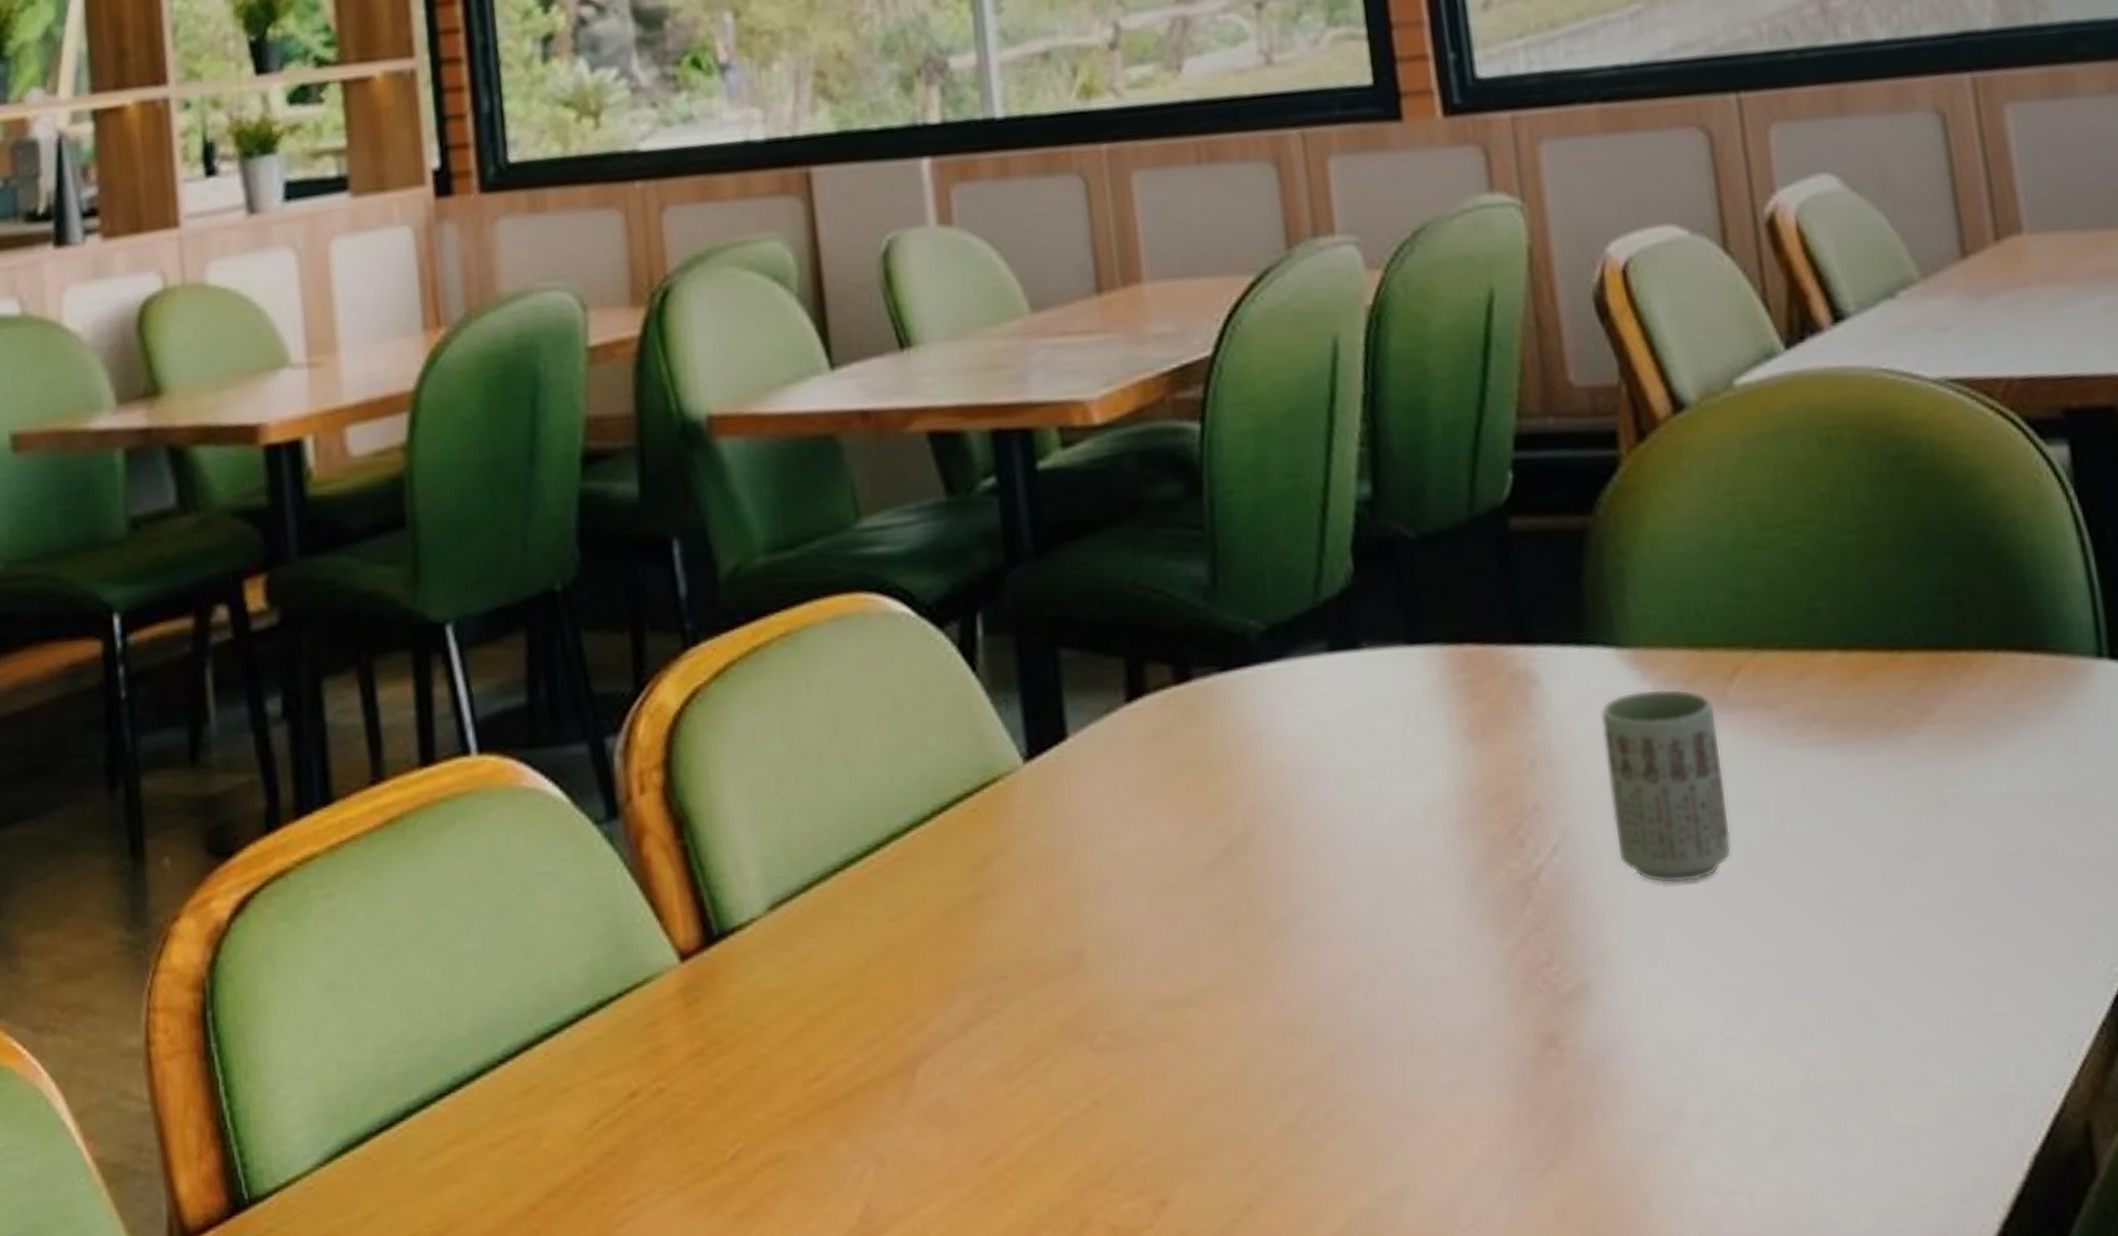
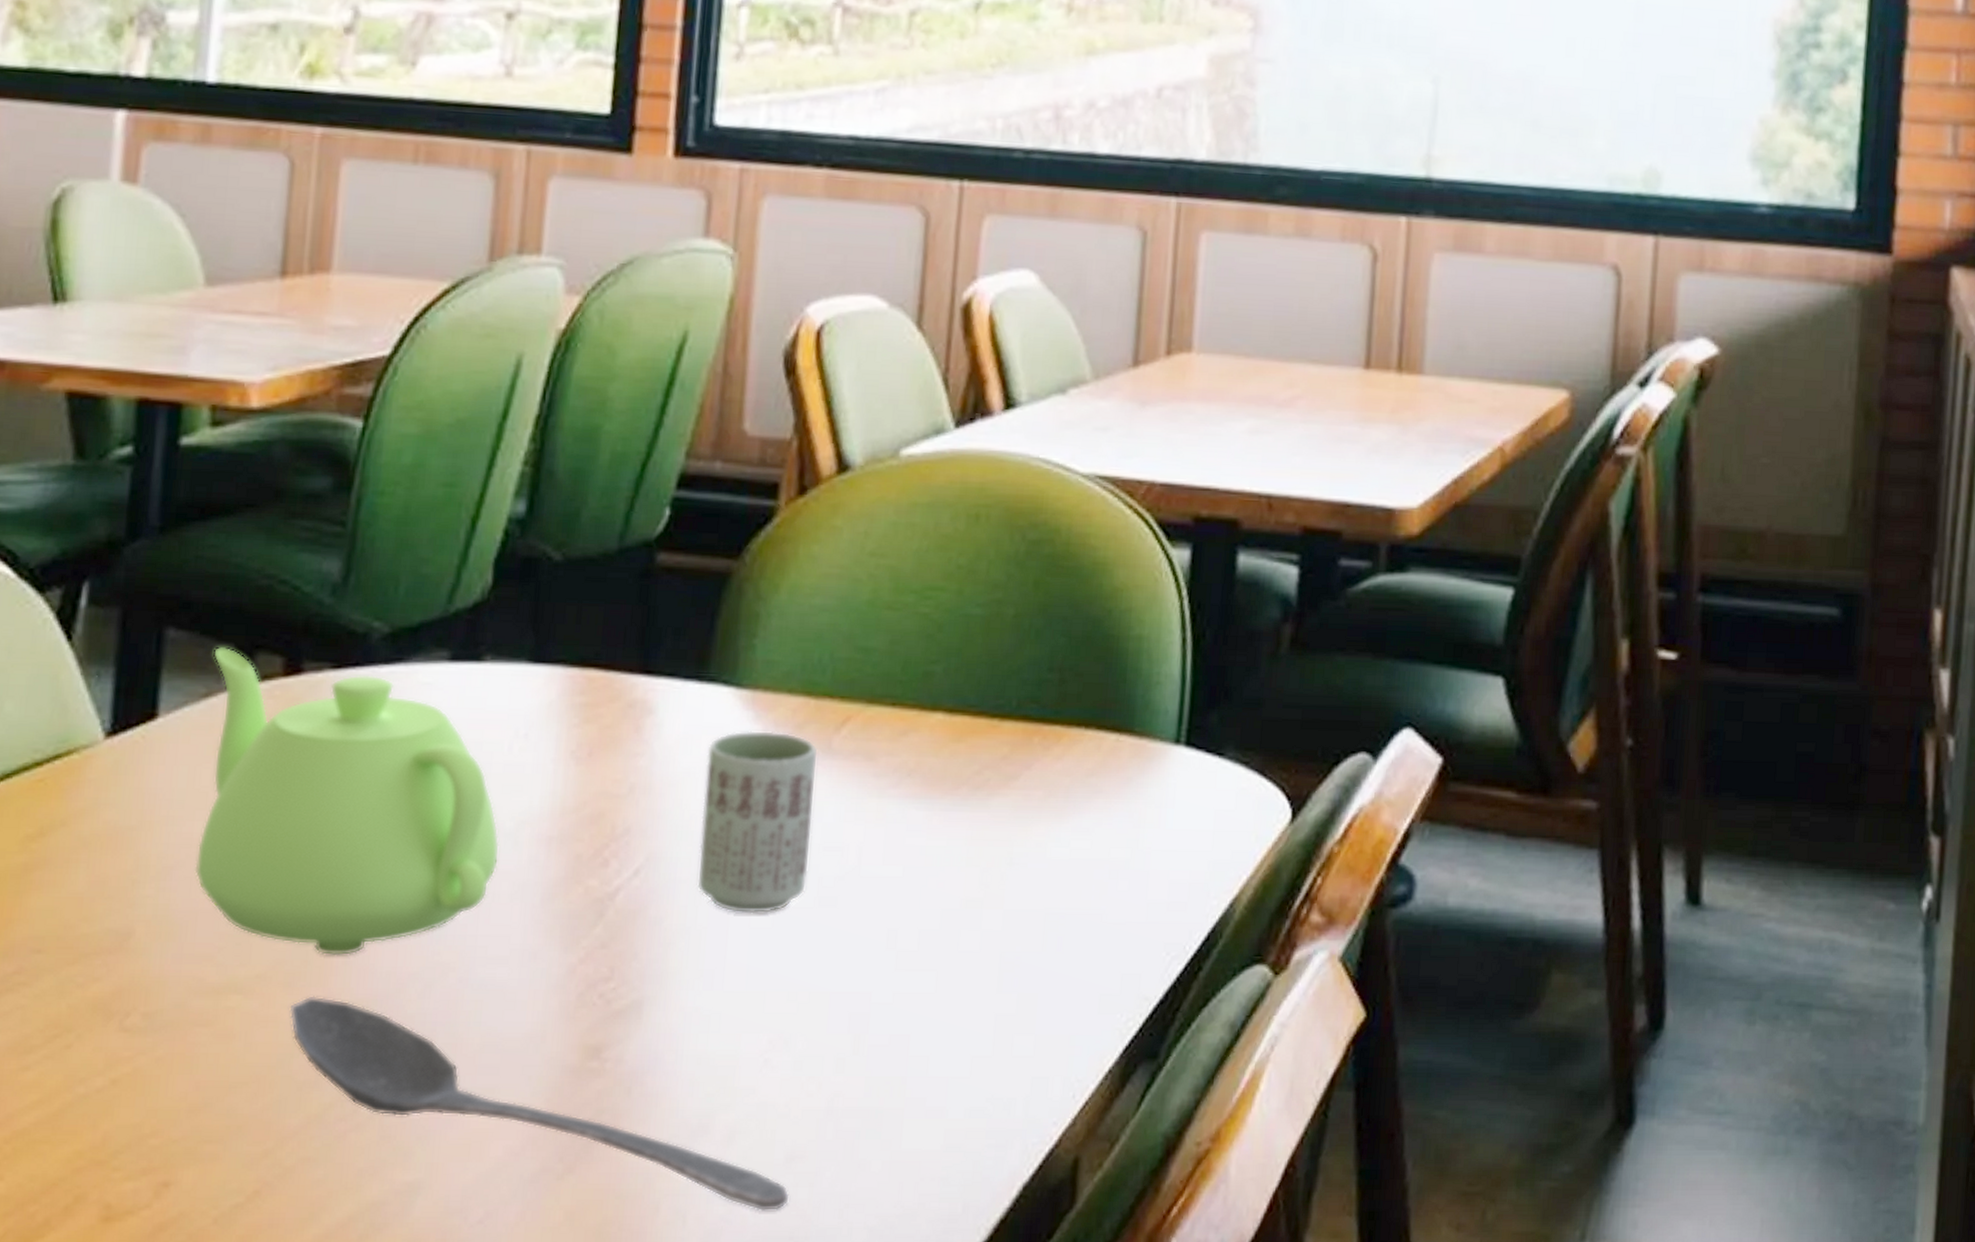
teapot: none [1106,661,1417,961] -> present [194,646,500,956]
stirrer: none [1245,1002,1784,1200] -> present [289,996,790,1212]

